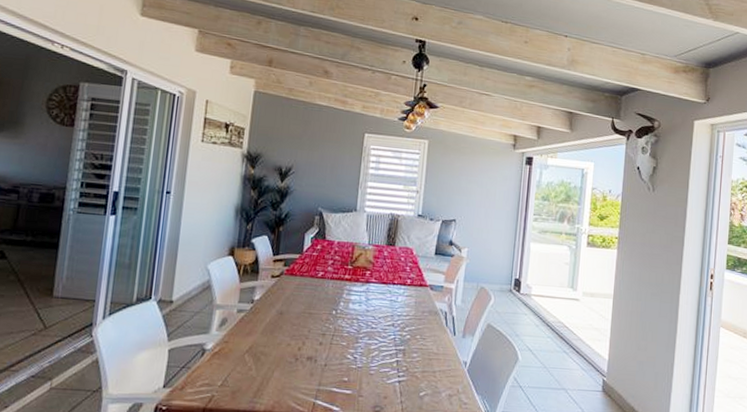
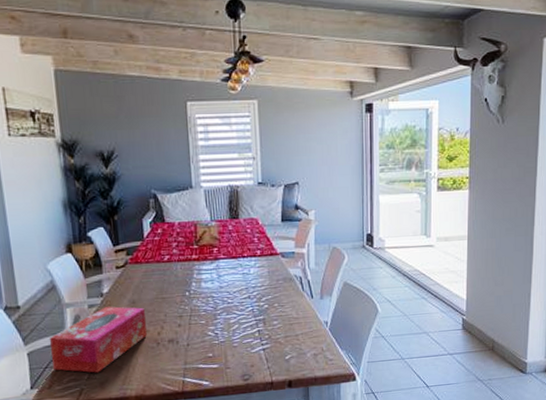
tissue box: none [189,314,290,381] -> present [49,306,147,373]

